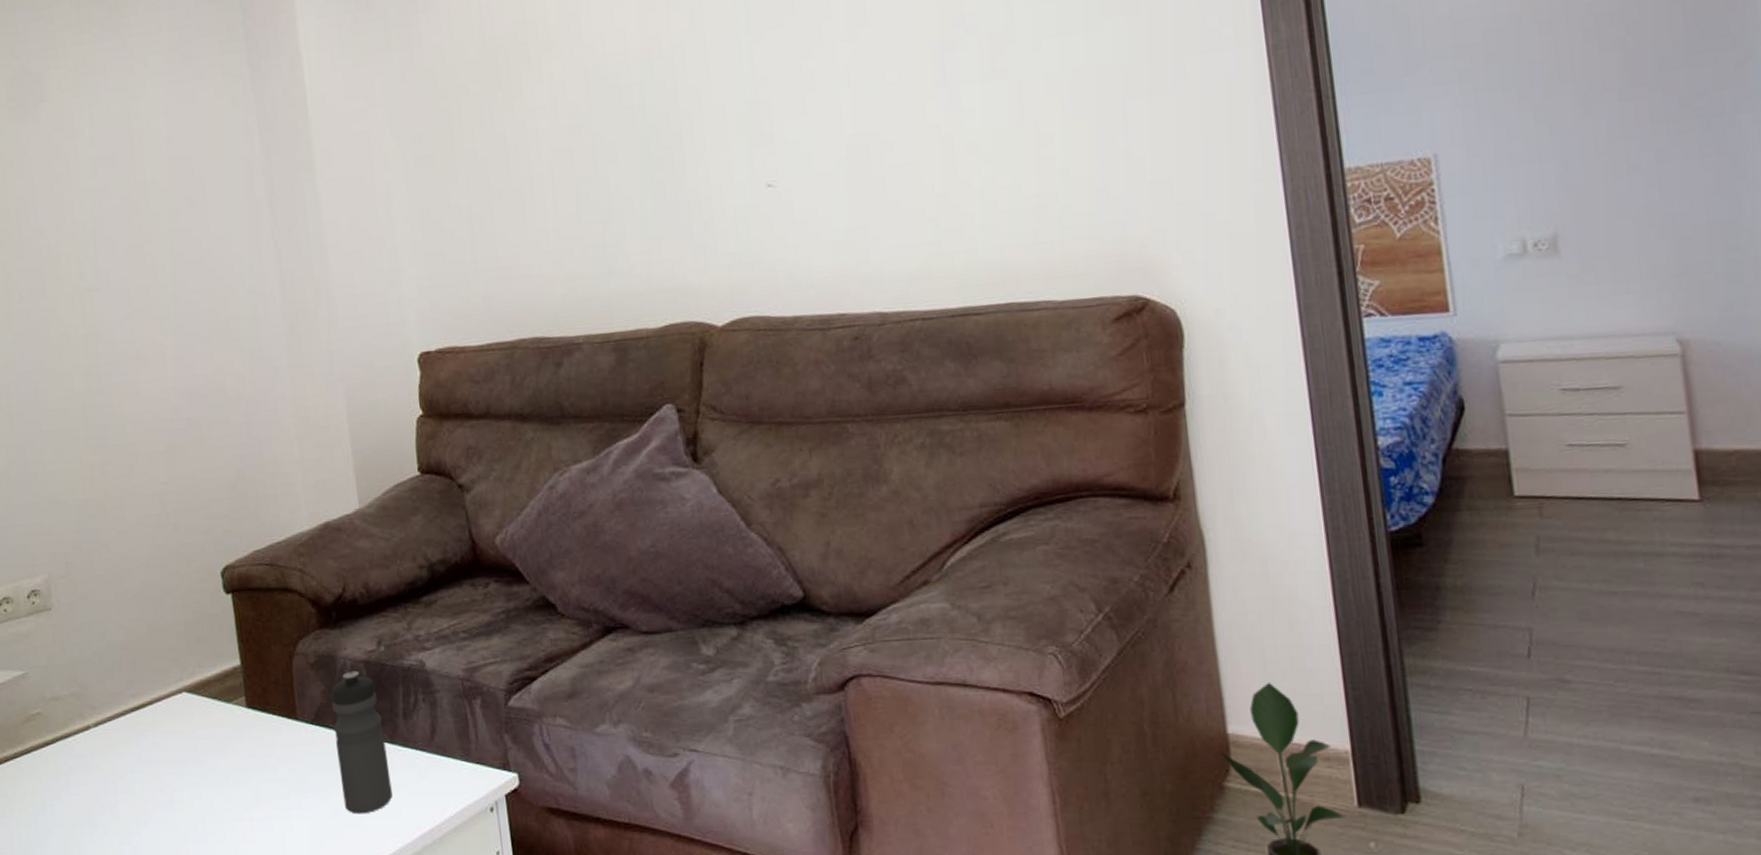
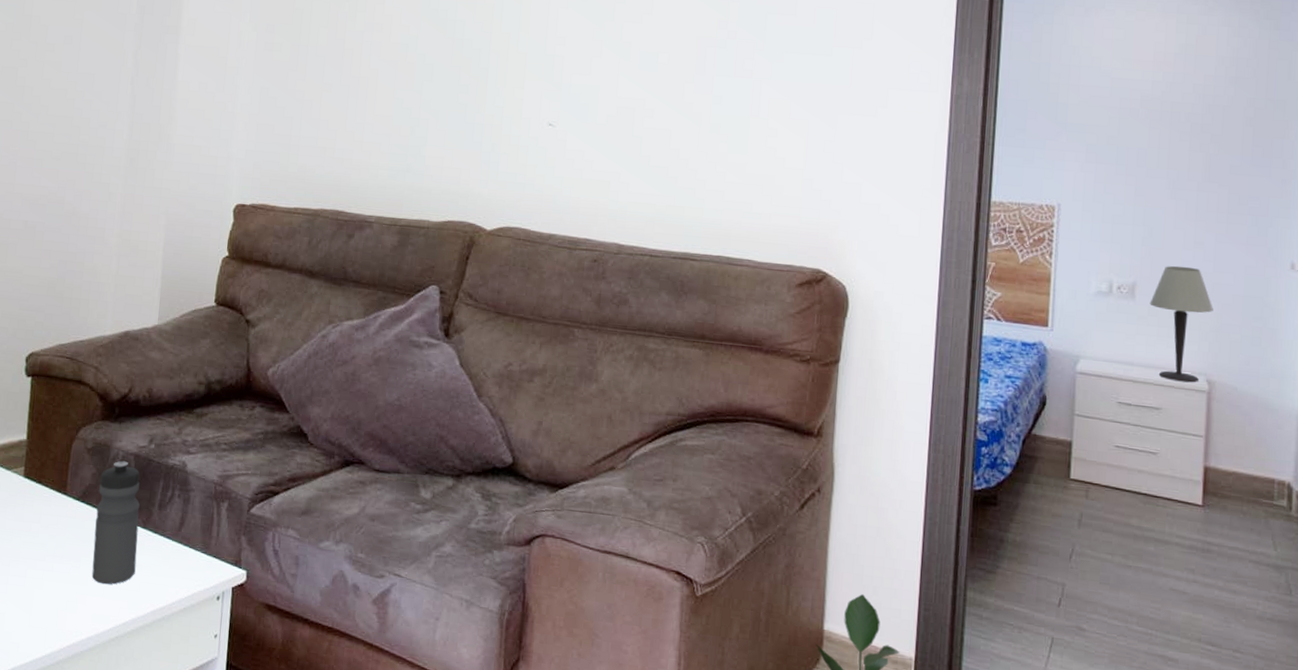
table lamp: none [1580,200,1670,350] -> present [1149,265,1213,383]

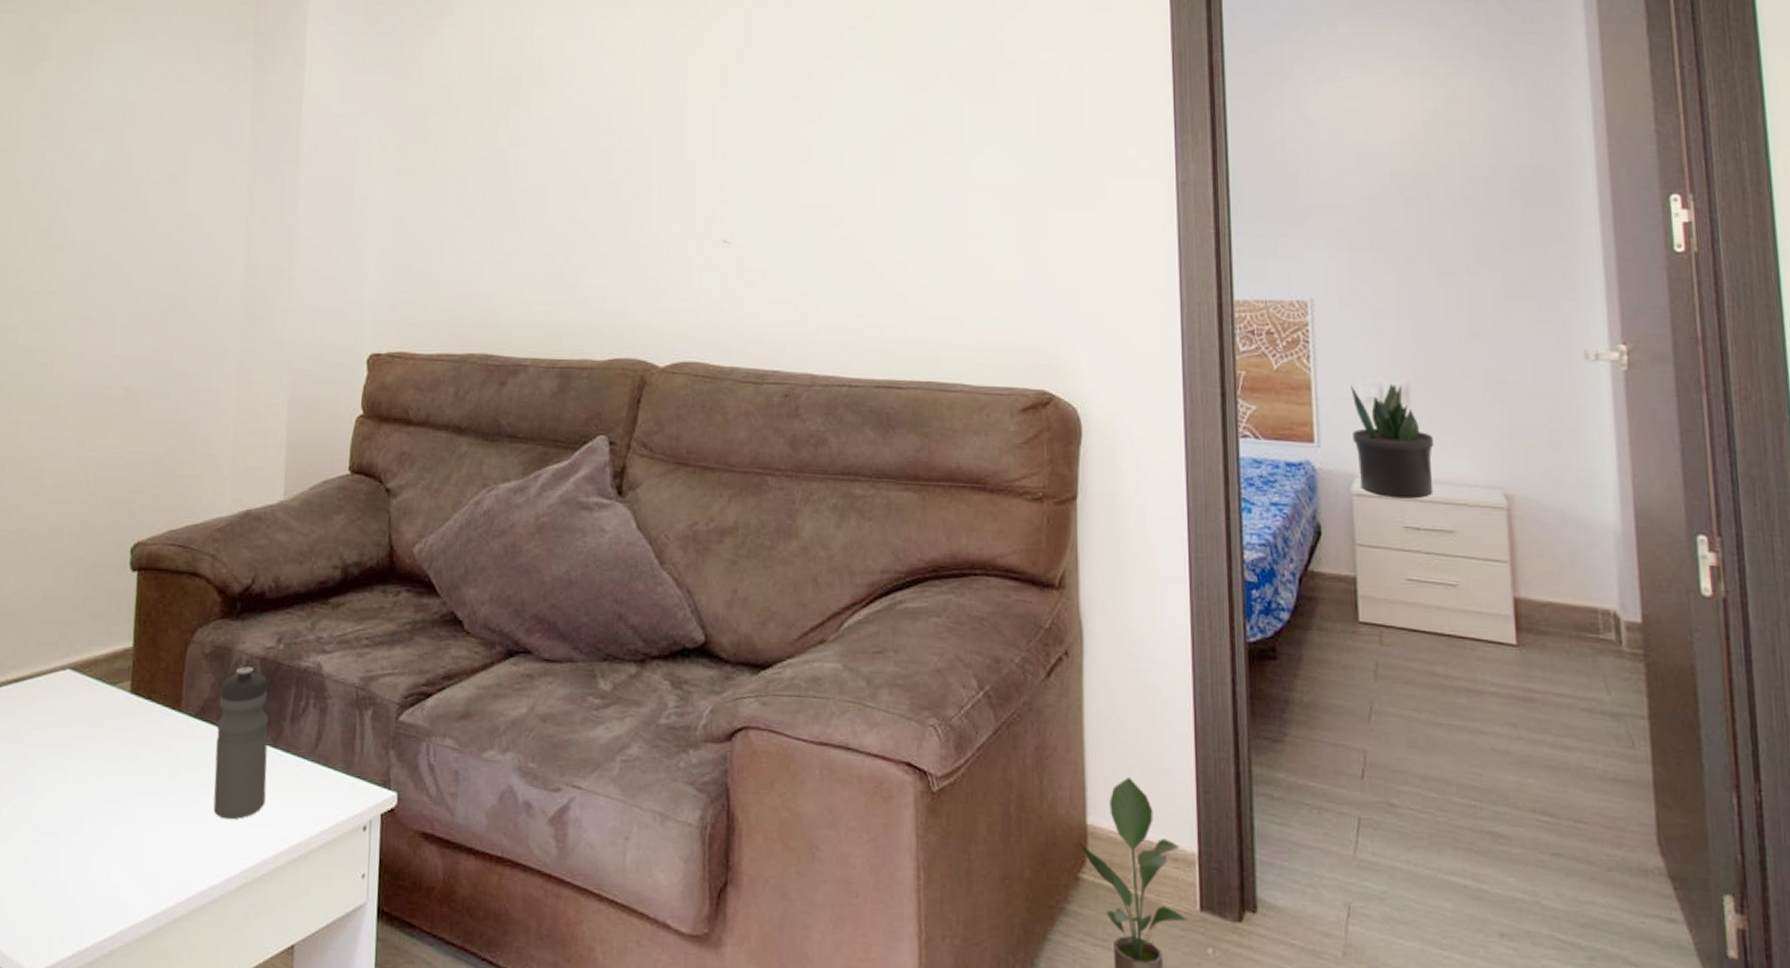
planter: none [1082,279,1152,380] -> present [1351,383,1434,499]
table lamp: present [1149,265,1213,383] -> none [1428,362,1502,499]

